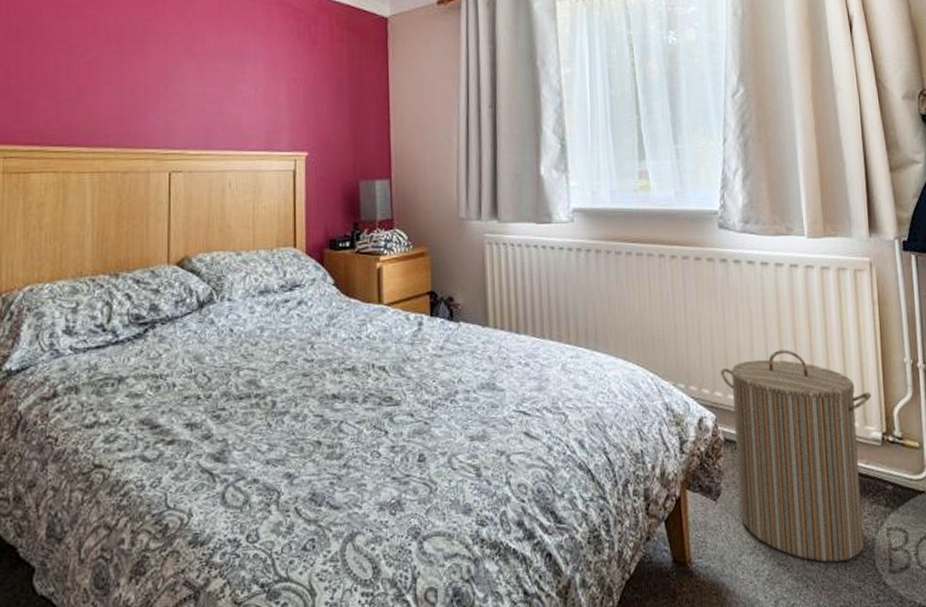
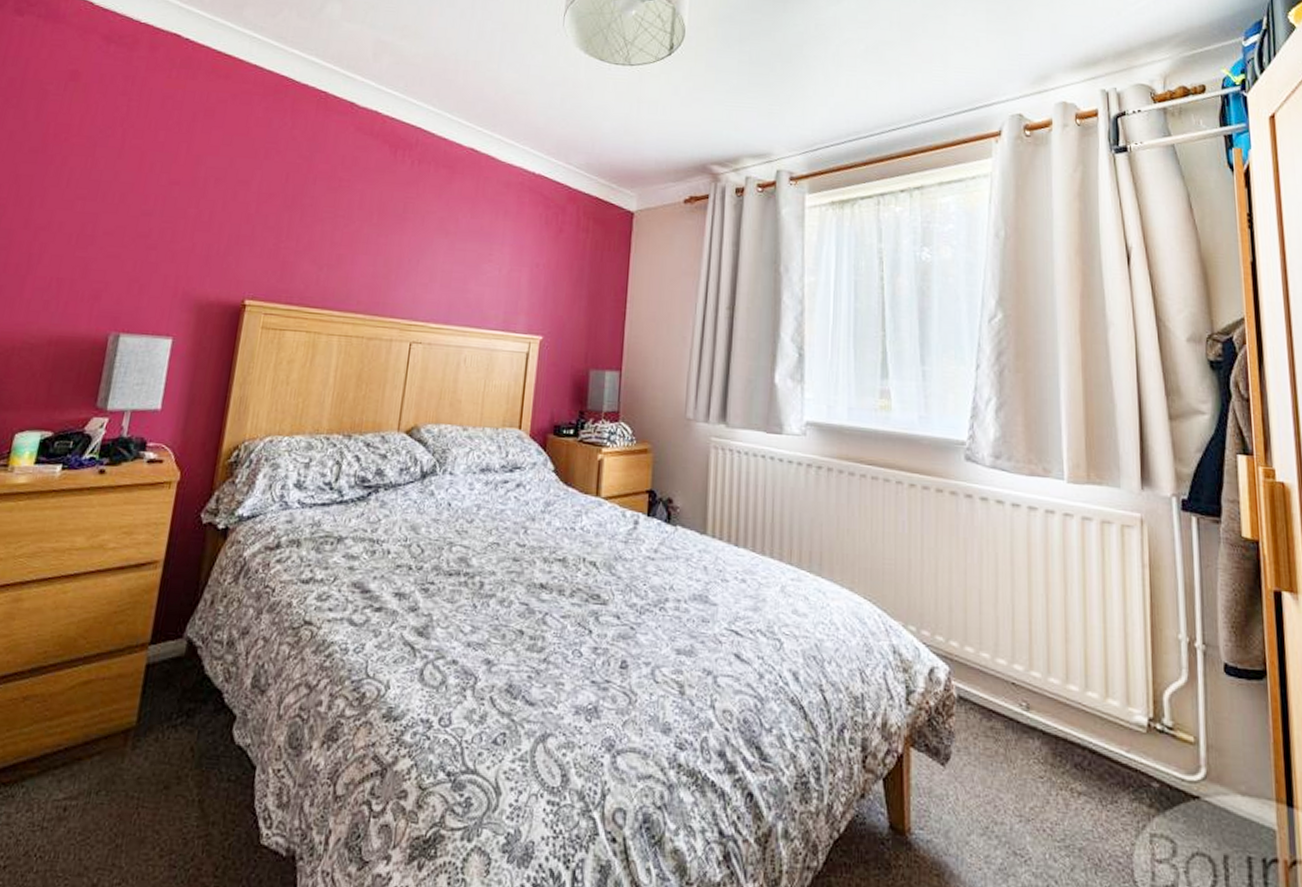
laundry hamper: present [720,349,871,562] -> none [958,604,1137,864]

